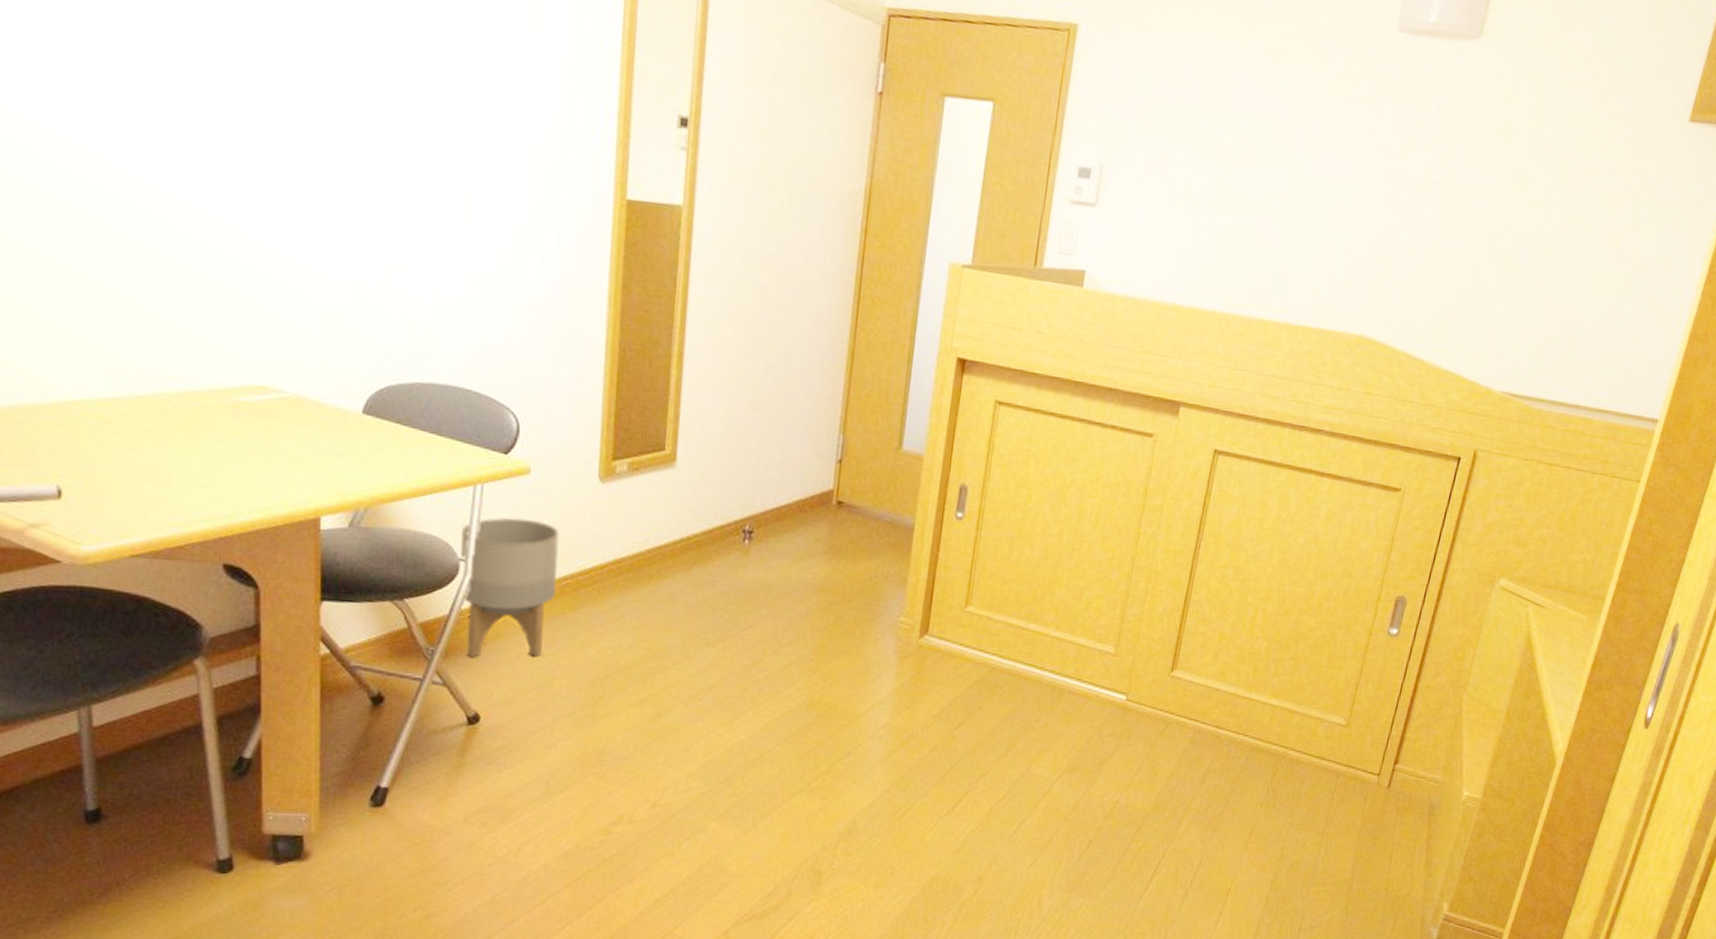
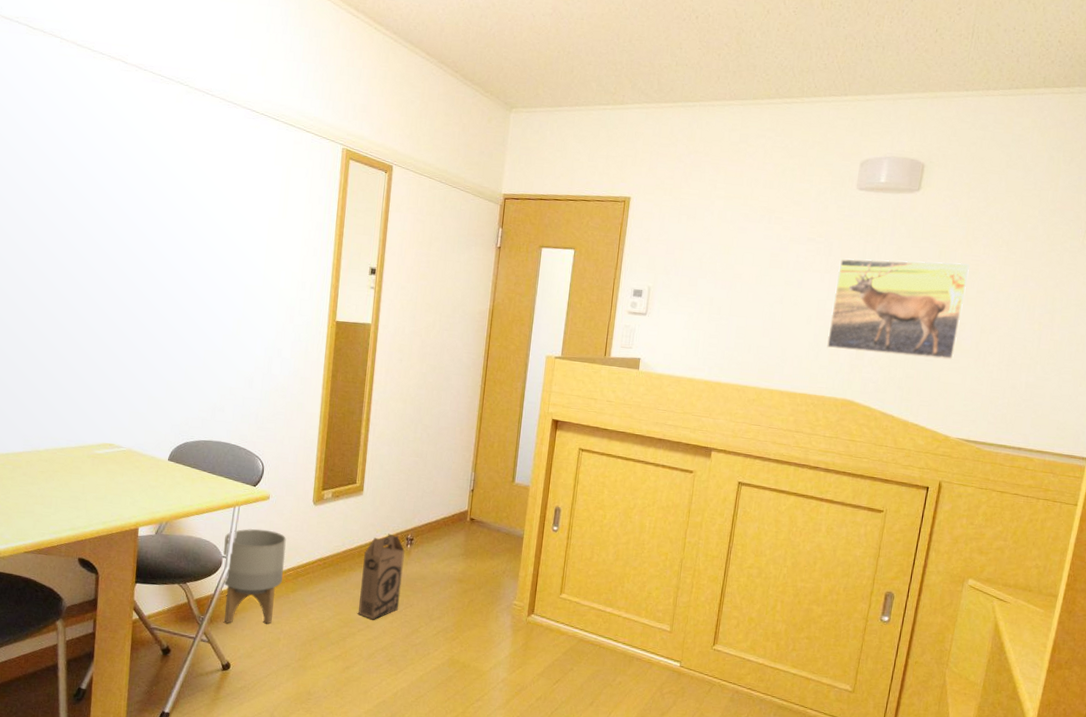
cardboard box: none [673,524,741,648] -> present [358,534,405,620]
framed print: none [1342,133,1537,284] -> present [827,258,970,360]

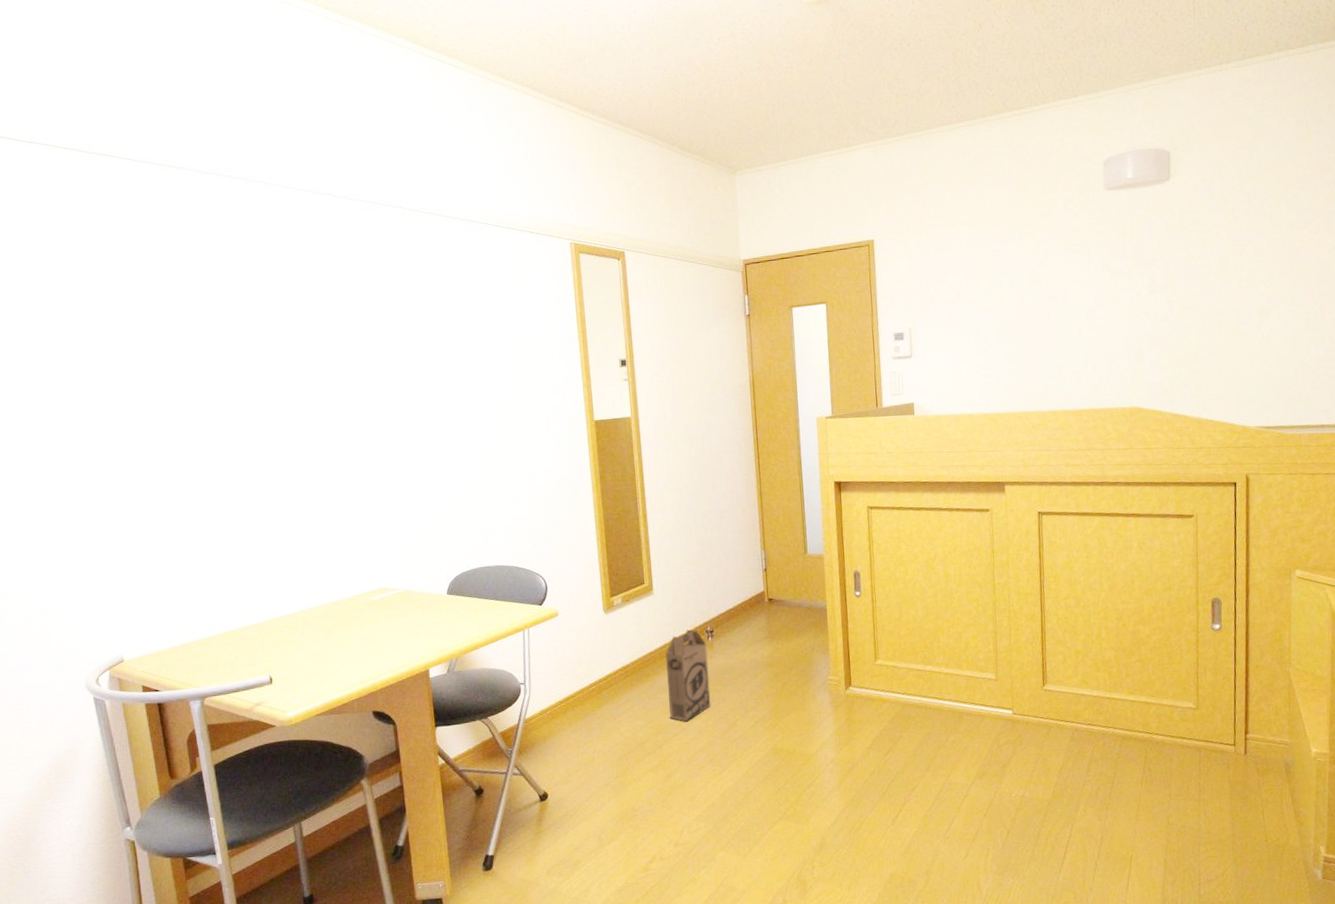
planter: present [223,529,286,624] -> none [519,648,586,752]
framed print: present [827,258,970,360] -> none [1100,245,1237,358]

